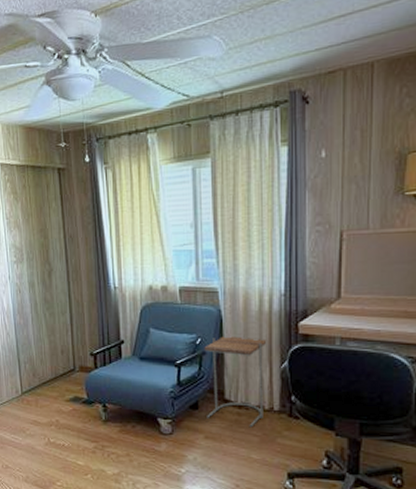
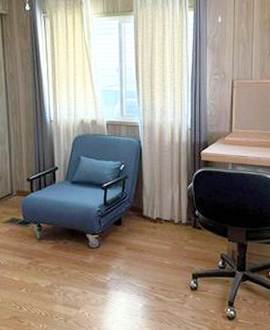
side table: present [204,335,267,428] -> none [127,162,177,239]

